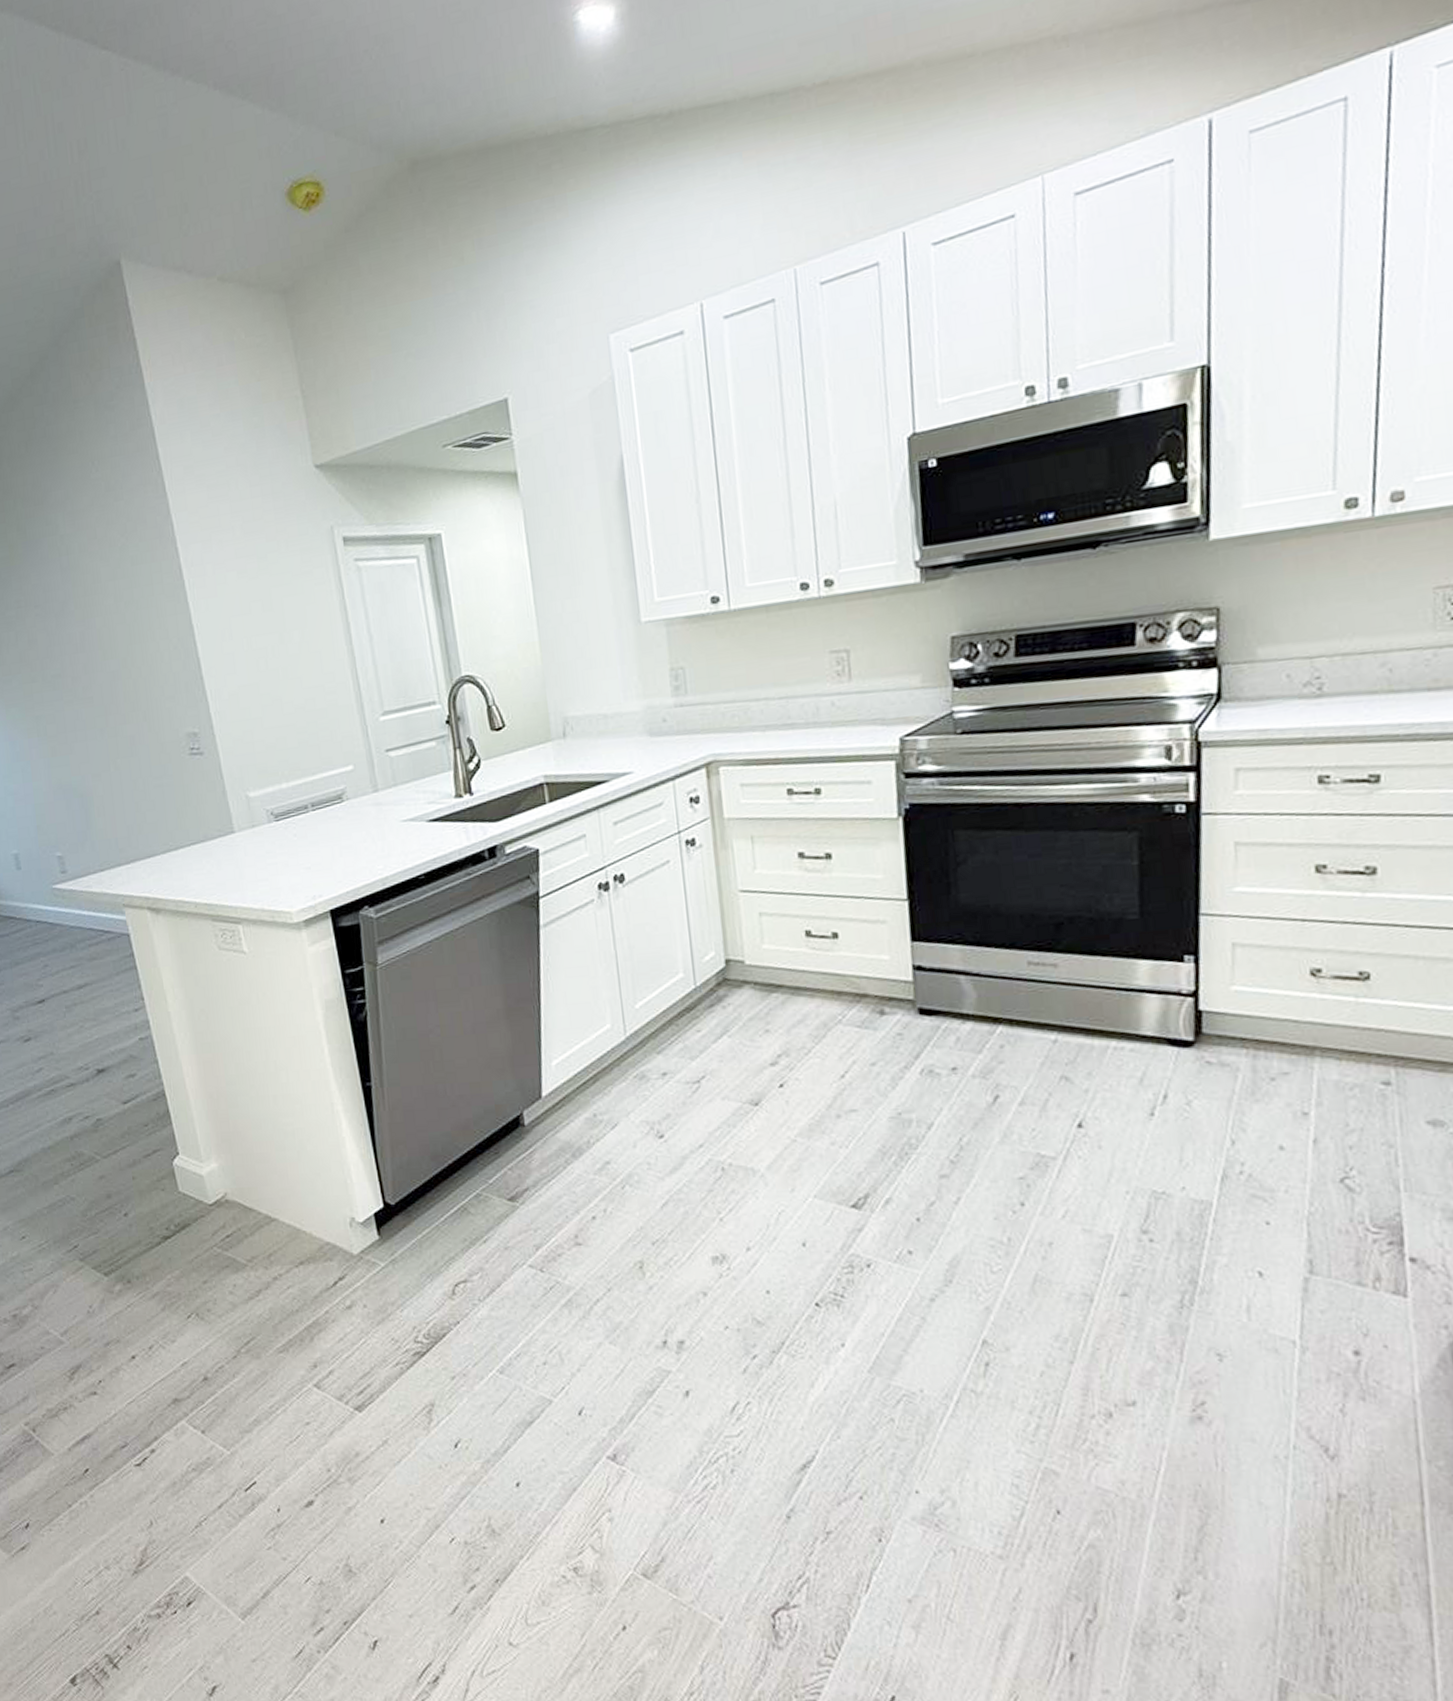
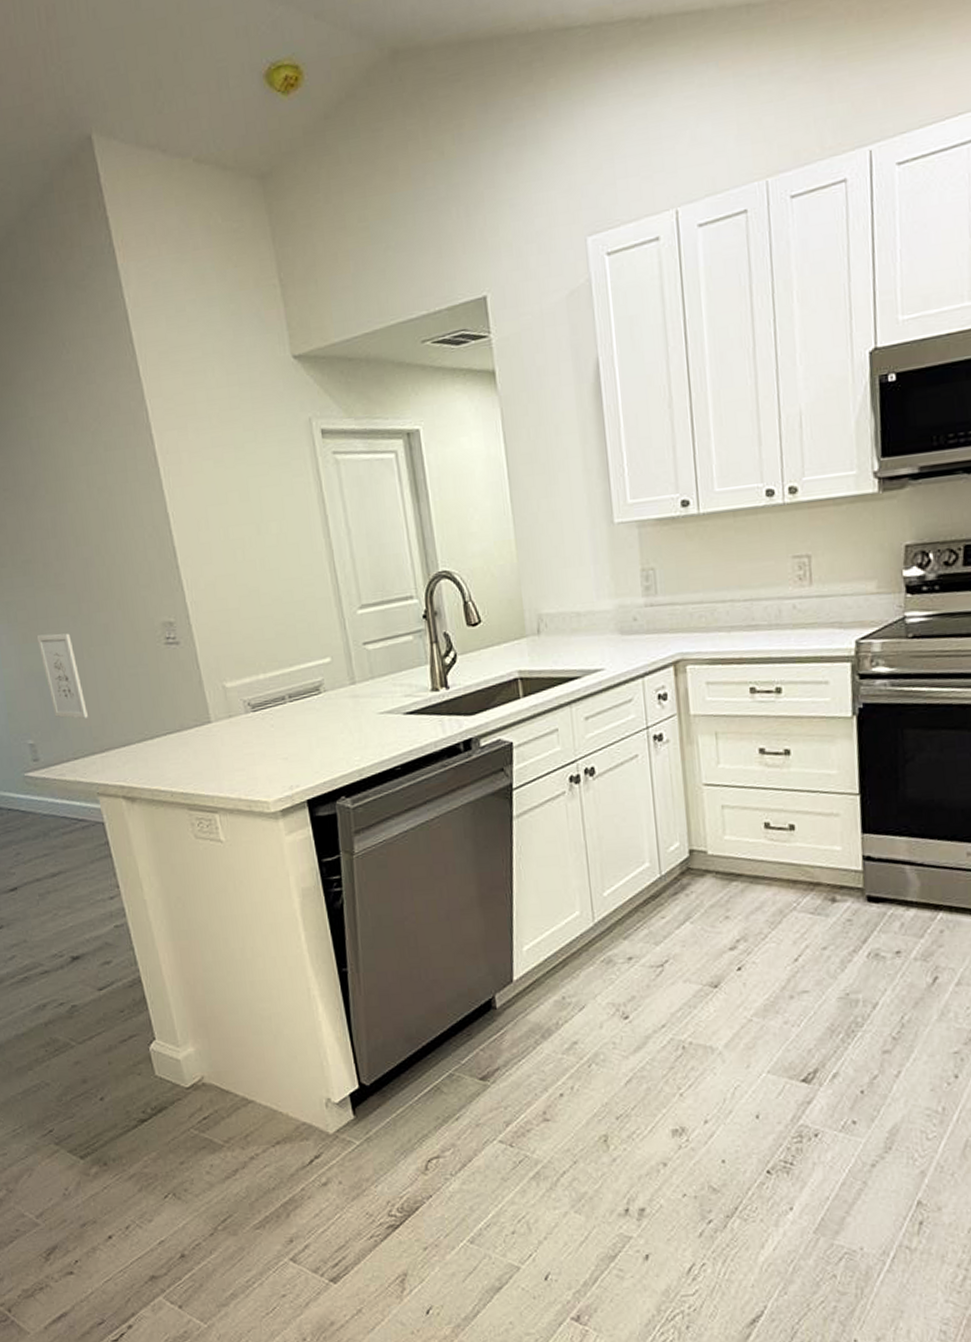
wall art: none [65,746,114,831] -> present [36,633,88,719]

